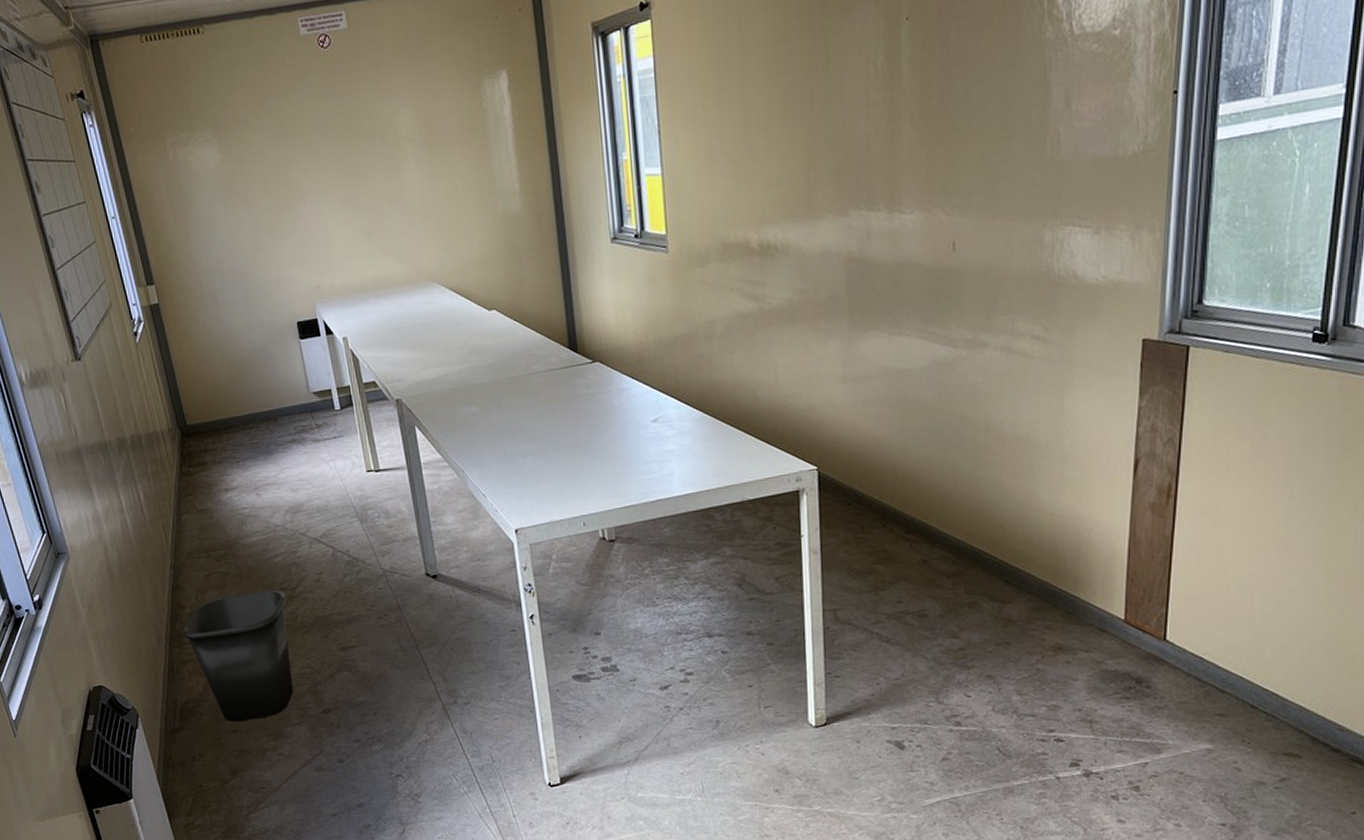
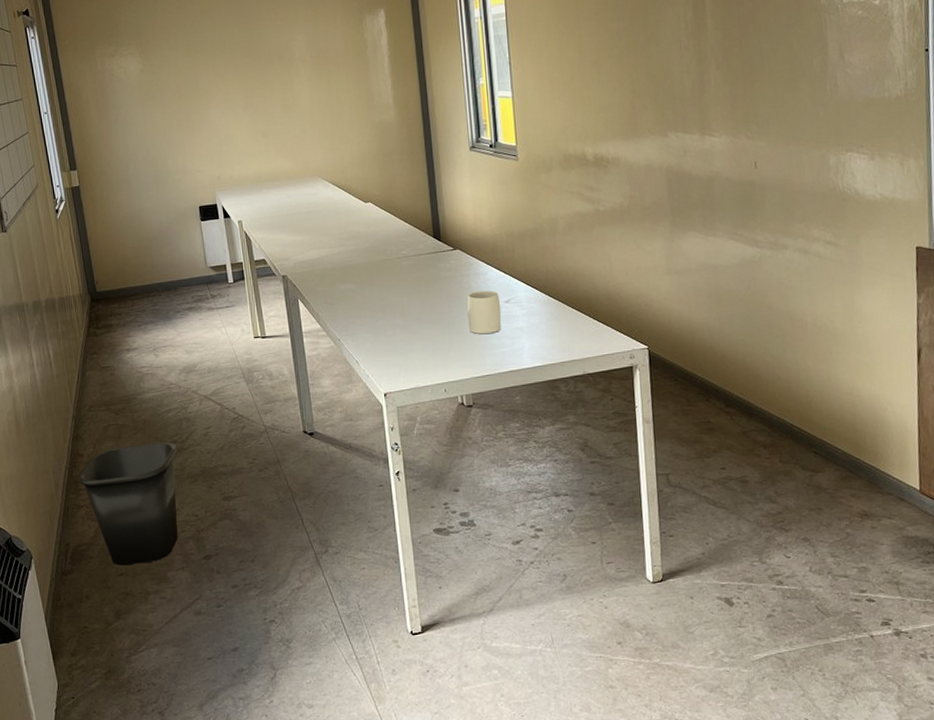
mug: none [608,408,648,460] -> present [466,290,502,335]

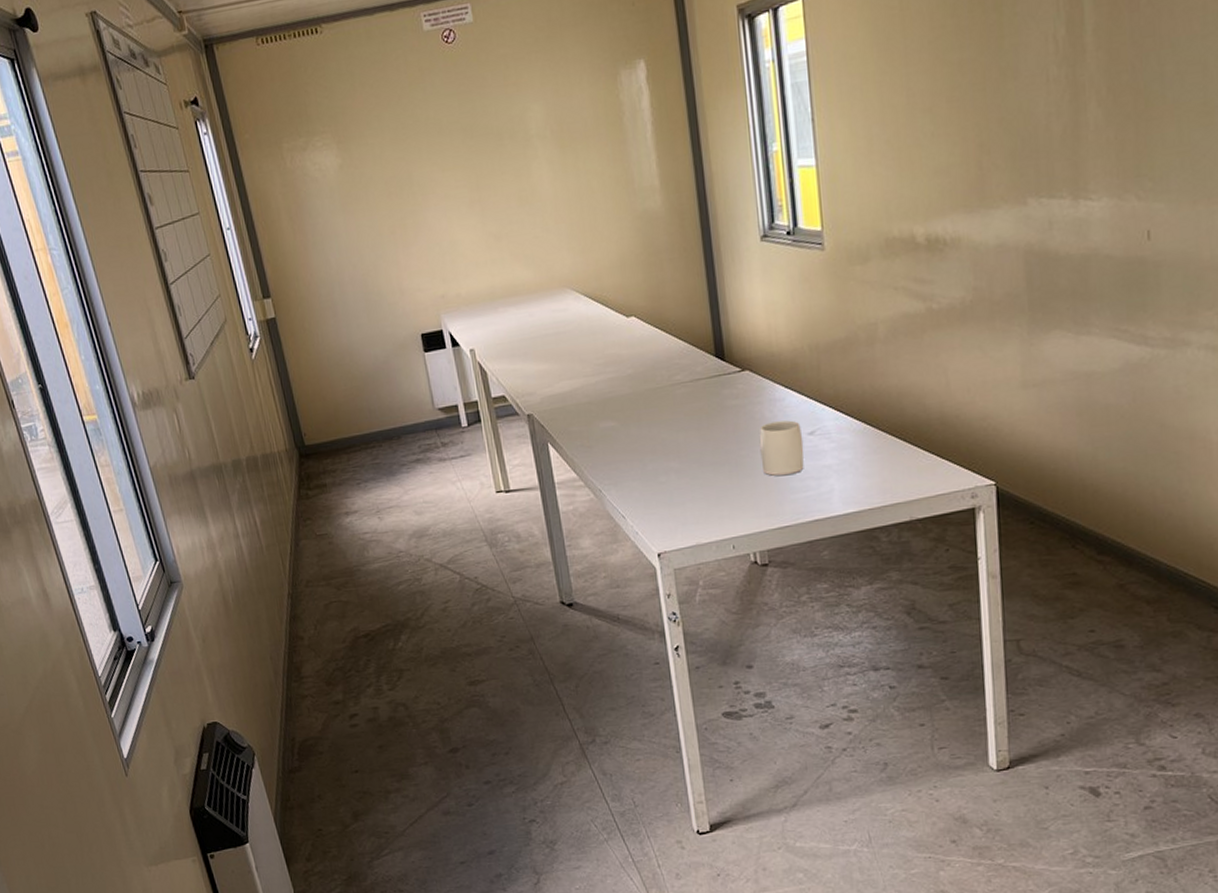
waste bin: present [77,441,178,566] -> none [298,619,419,762]

